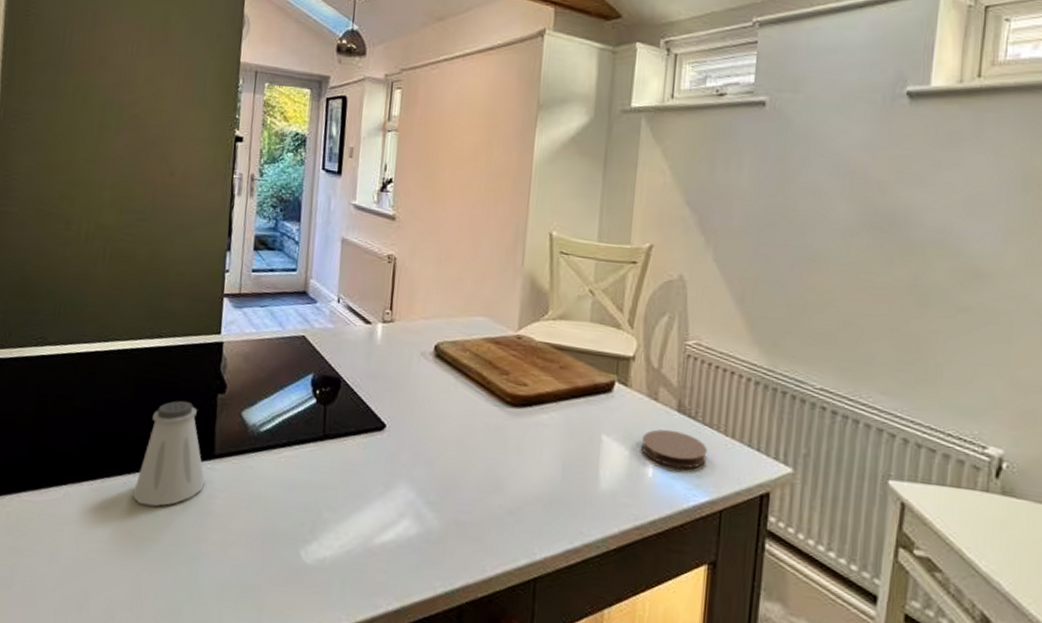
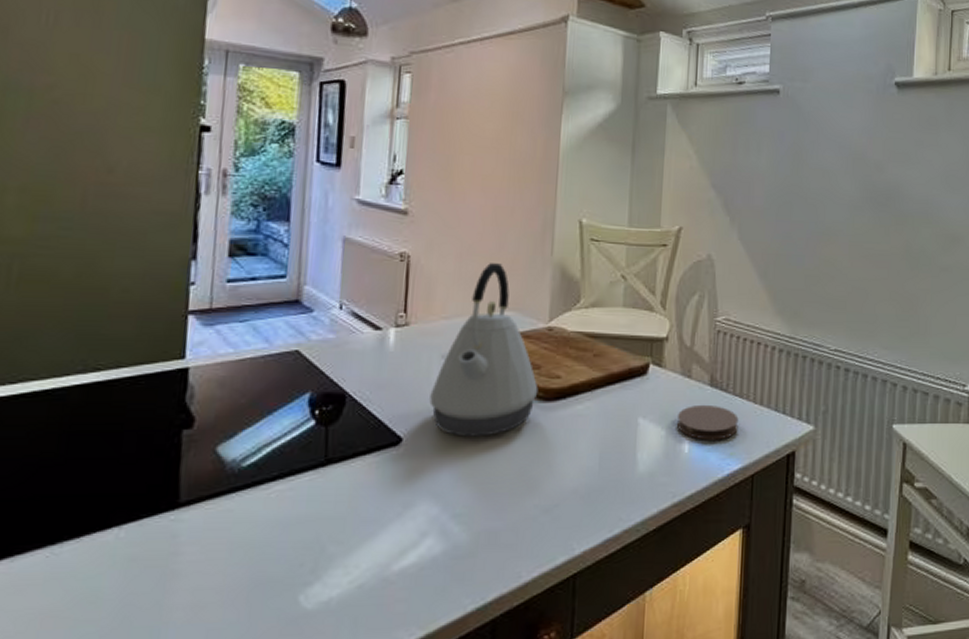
saltshaker: present [133,400,205,507] -> none [60,443,167,580]
kettle: none [409,269,507,434] -> present [429,263,539,437]

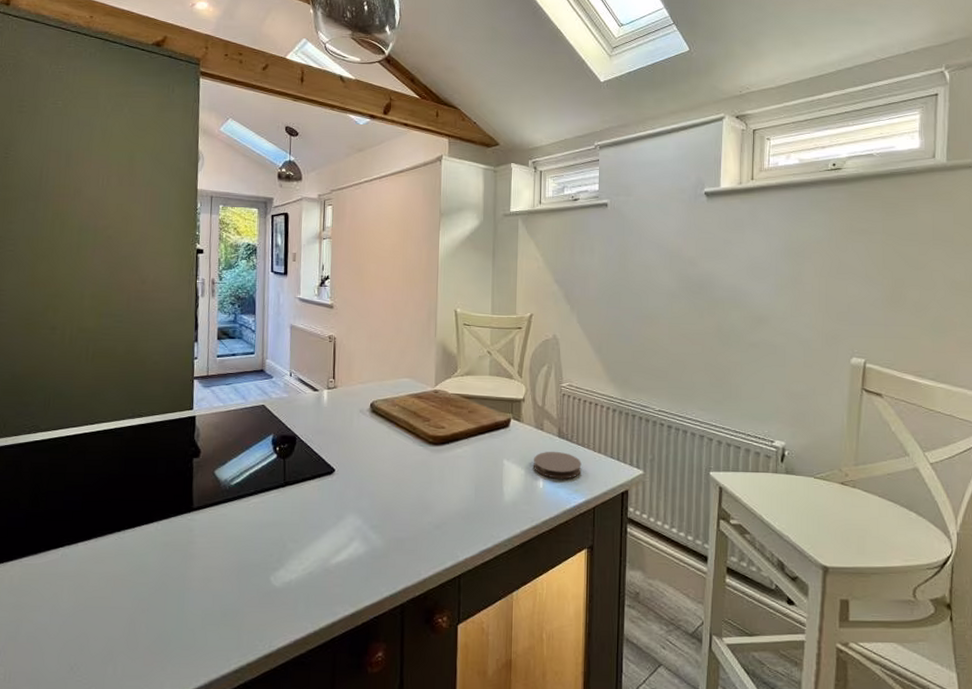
kettle: present [429,263,539,437] -> none [352,343,429,470]

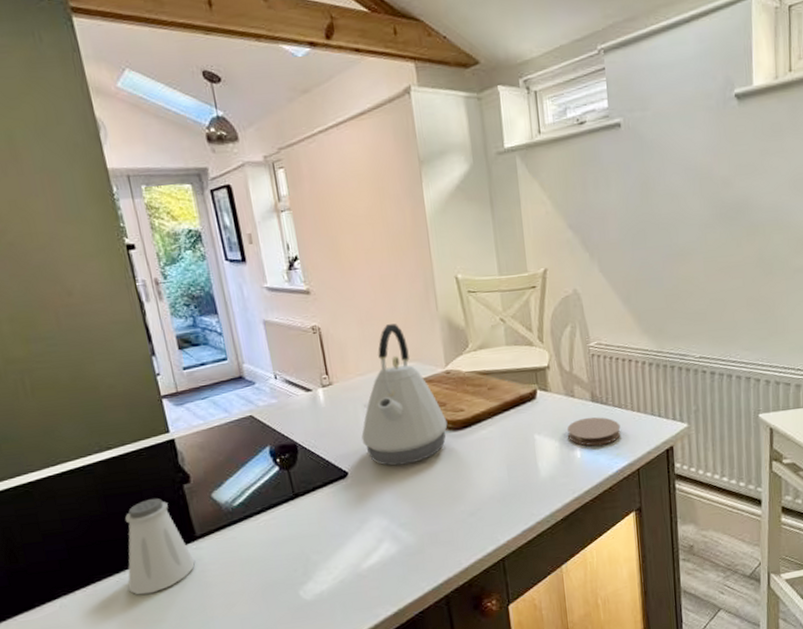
saltshaker: none [124,466,186,556] -> present [125,498,195,595]
kettle: none [352,343,429,470] -> present [361,323,448,466]

